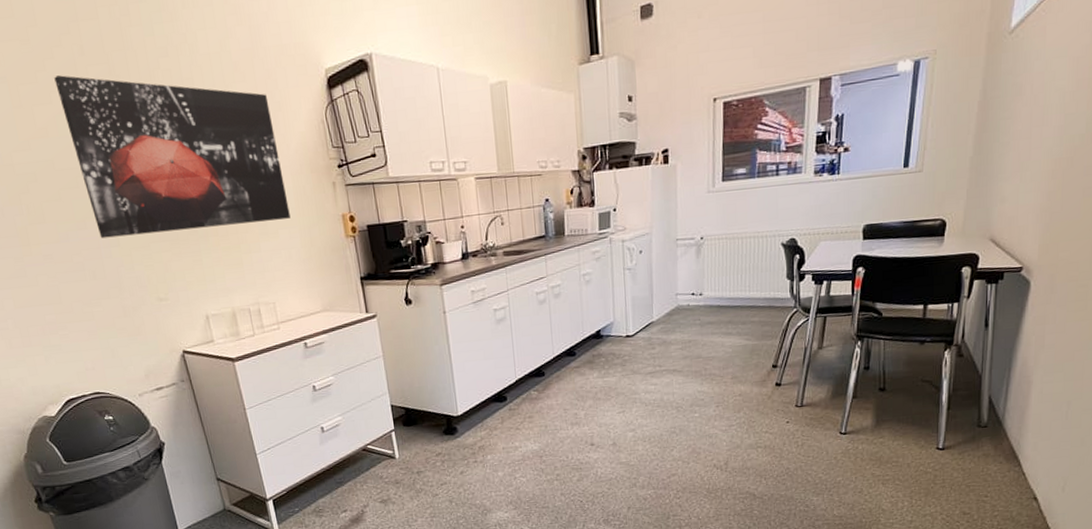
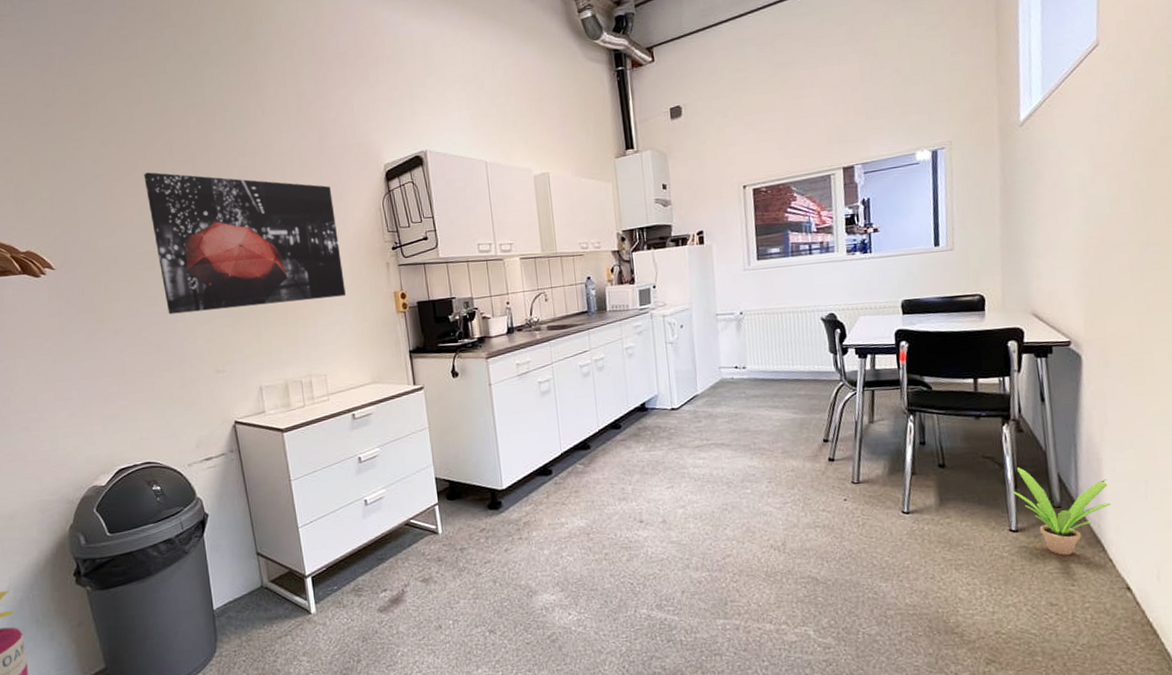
potted plant: none [945,390,1034,470] -> present [1012,467,1112,555]

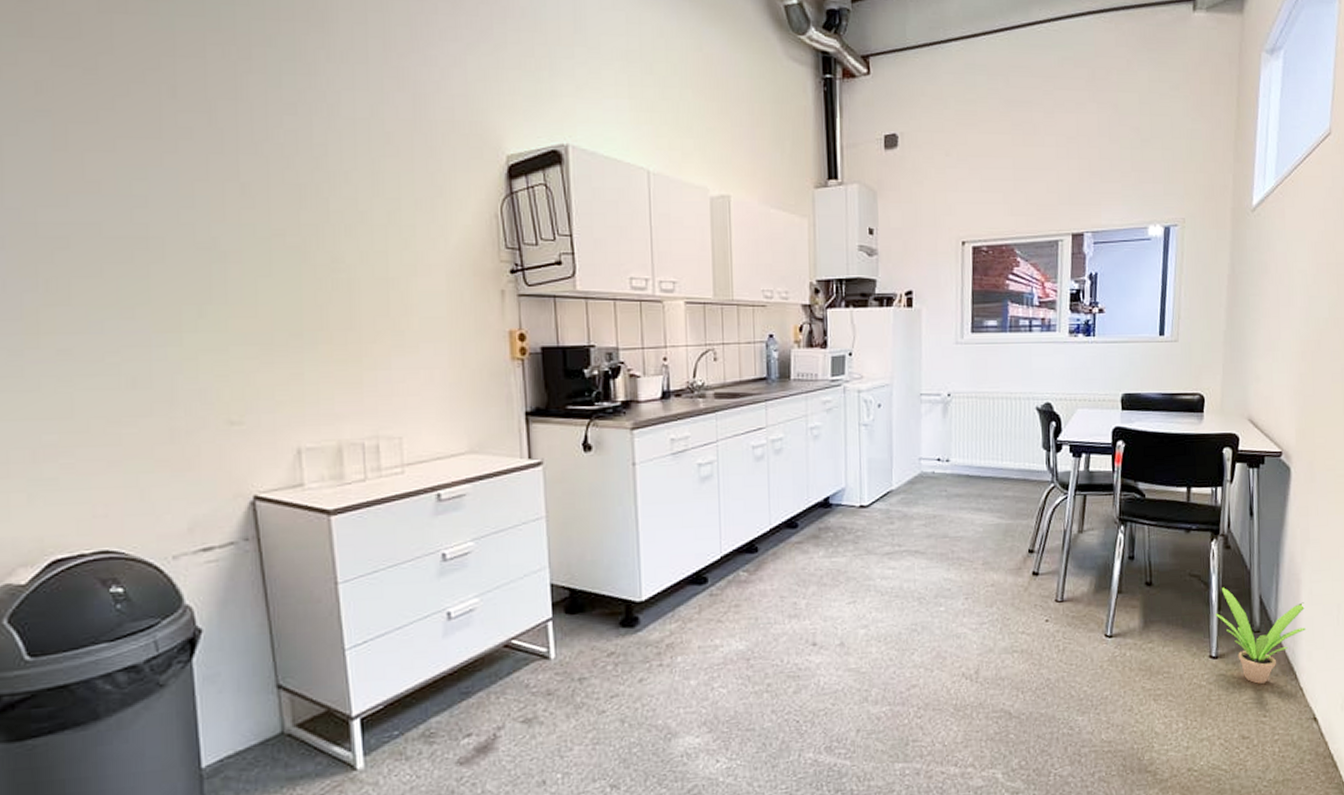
wall art: present [144,172,346,314] -> none [125,118,438,334]

